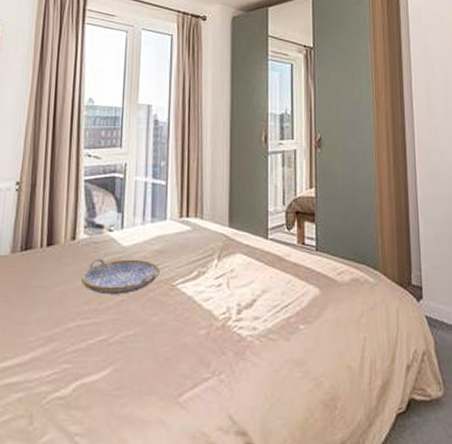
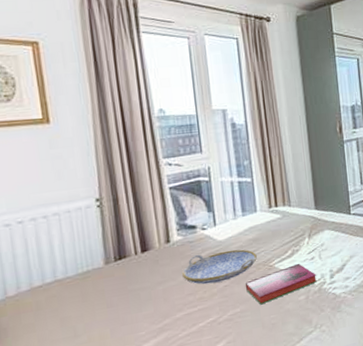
hardback book: none [142,288,221,331] -> present [245,263,317,305]

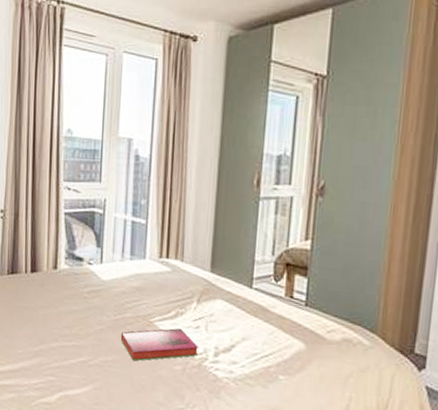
serving tray: present [182,249,257,284] -> none [63,288,138,324]

